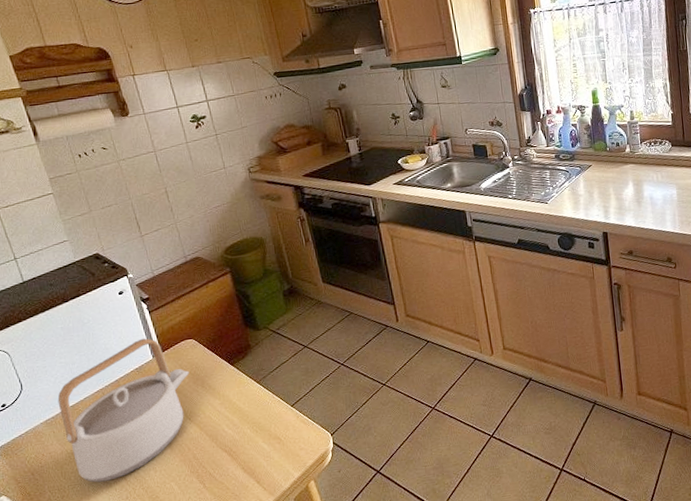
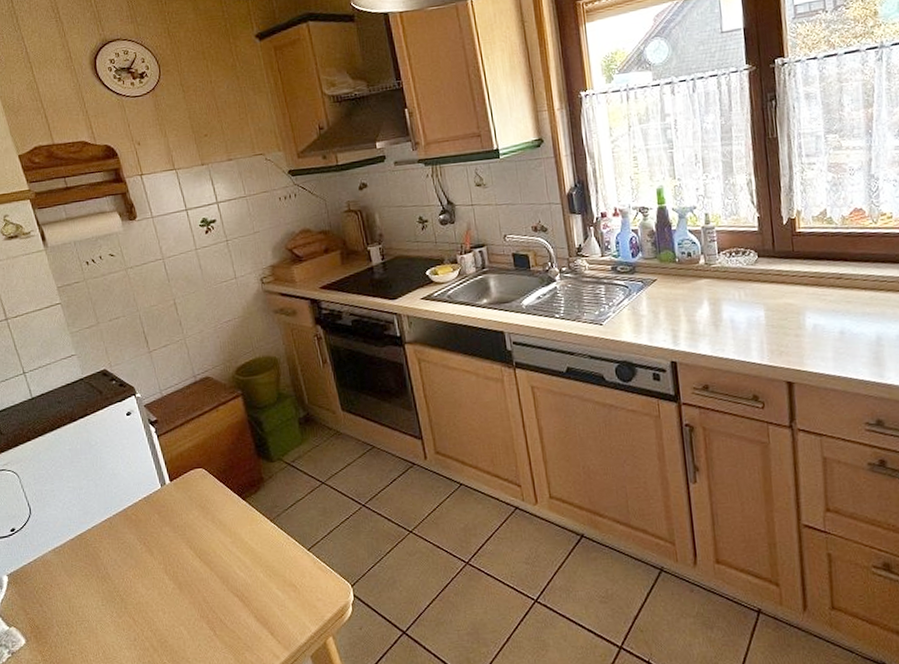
teapot: present [57,338,190,483] -> none [65,464,199,620]

